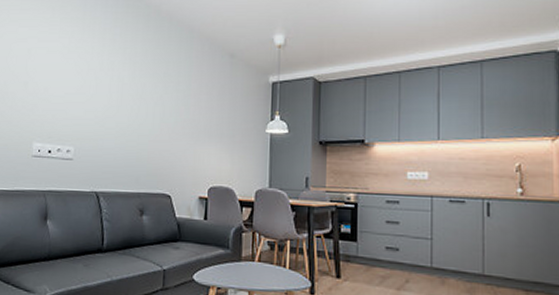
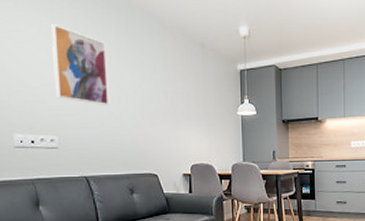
wall art: none [78,34,132,117] -> present [51,24,110,105]

